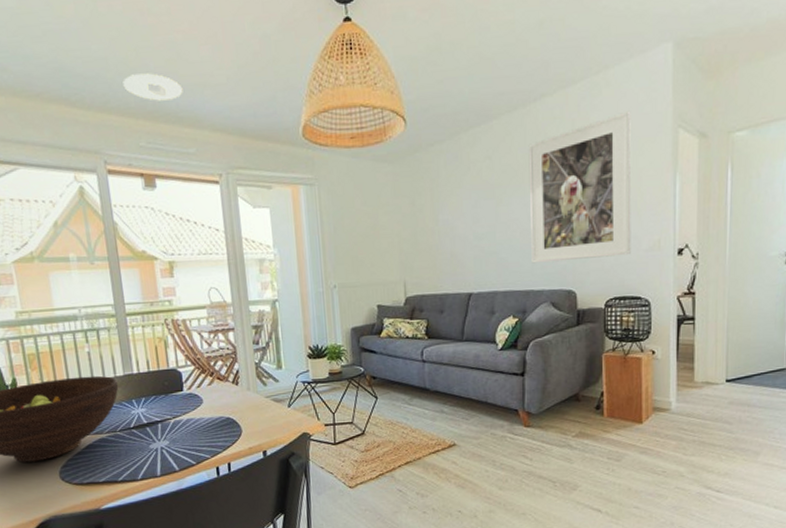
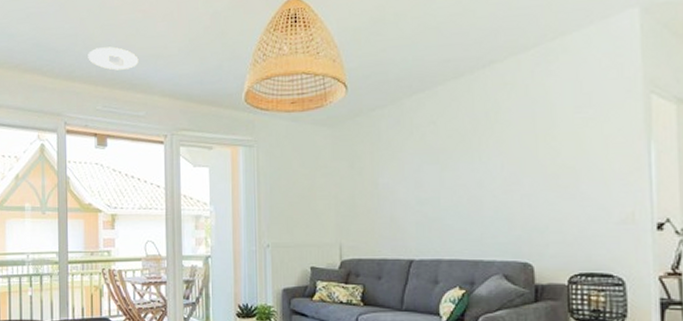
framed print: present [528,110,632,264] -> none [476,76,598,232]

